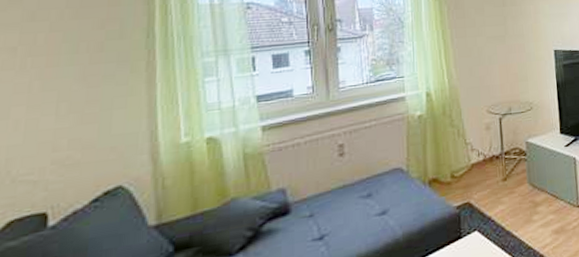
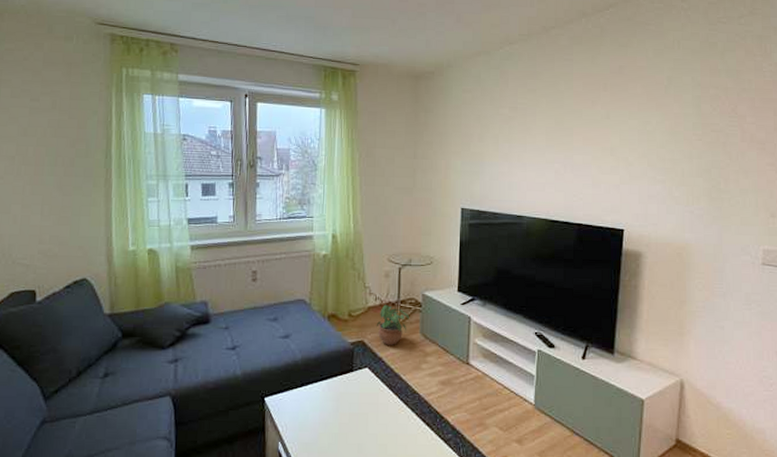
potted plant: none [481,158,516,202] -> present [376,304,410,345]

